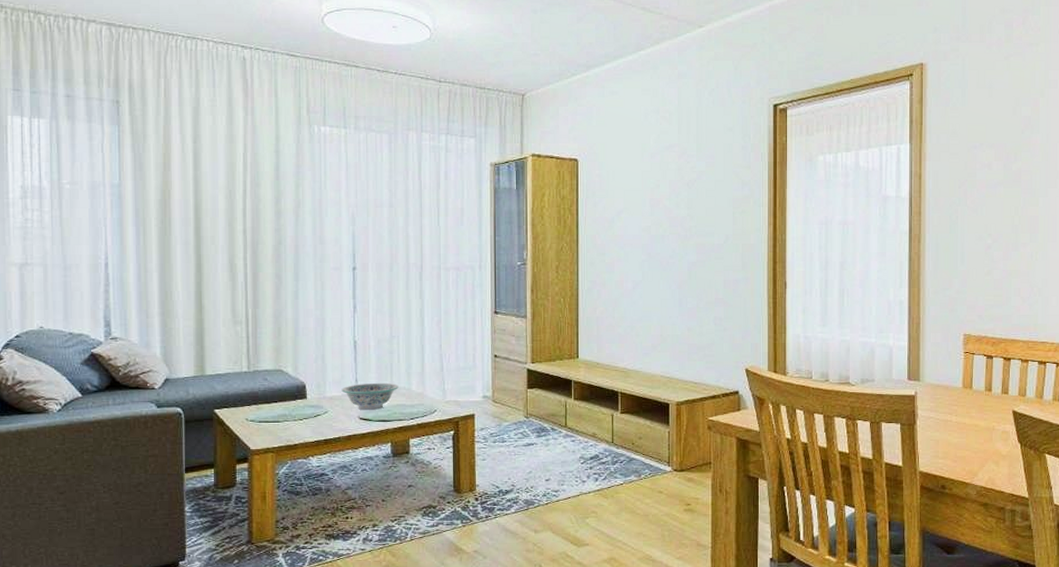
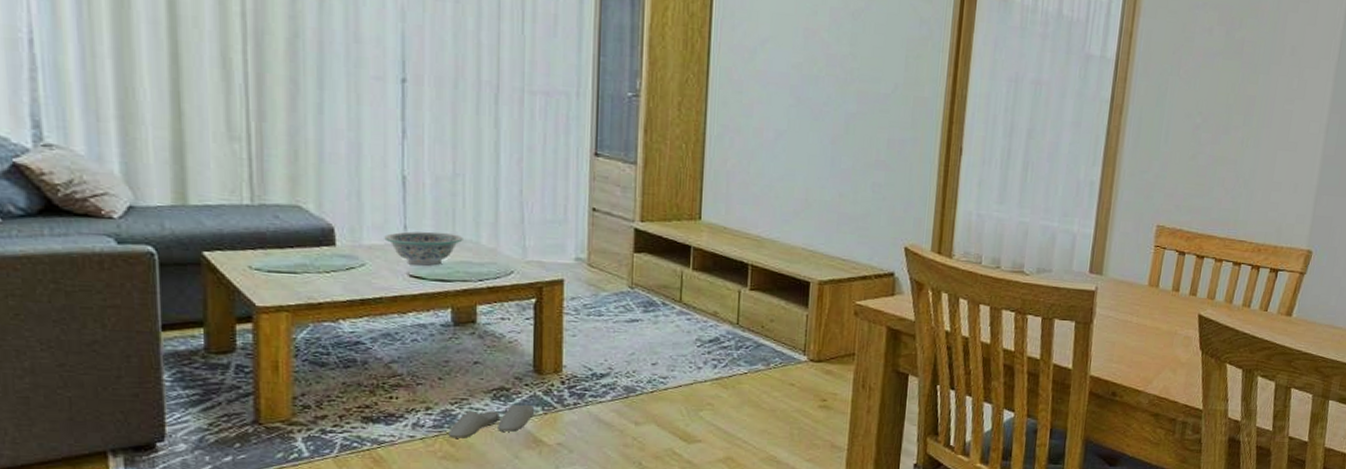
slippers: none [390,519,455,550] -> present [448,404,534,438]

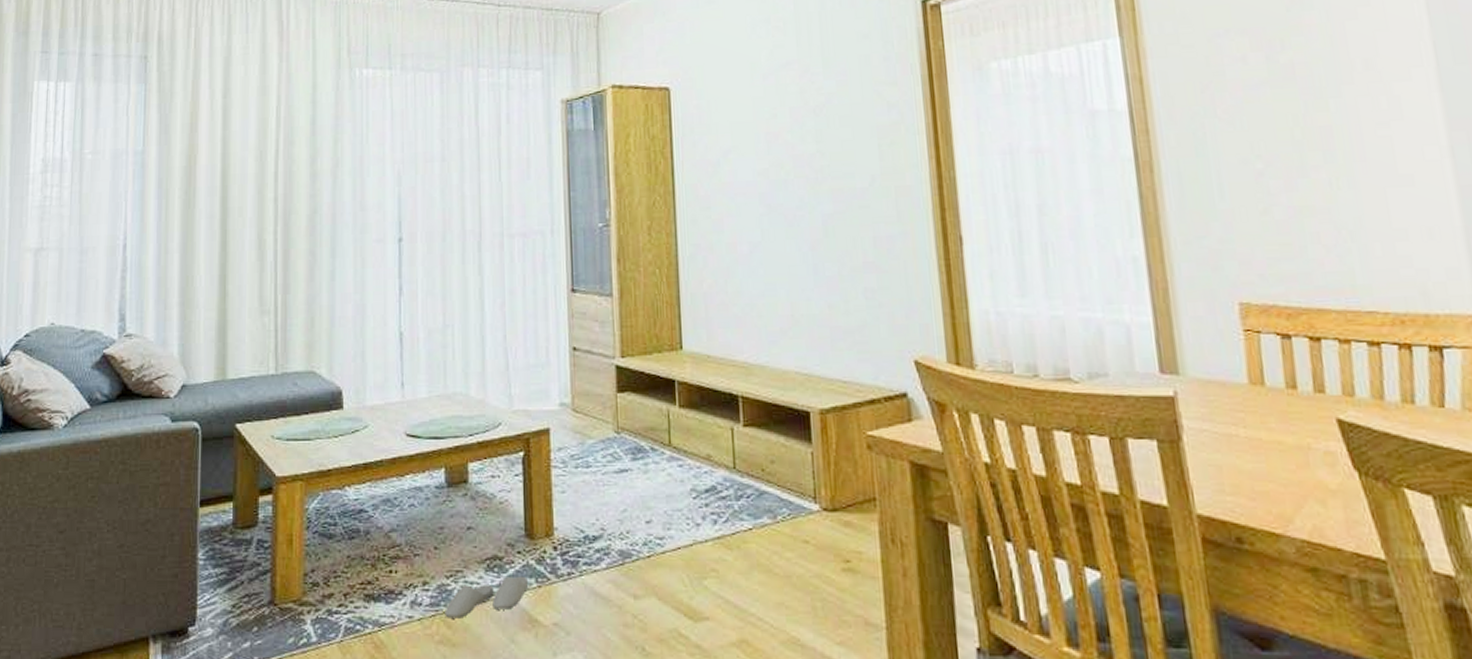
decorative bowl: present [384,231,463,267] -> none [384,386,454,425]

